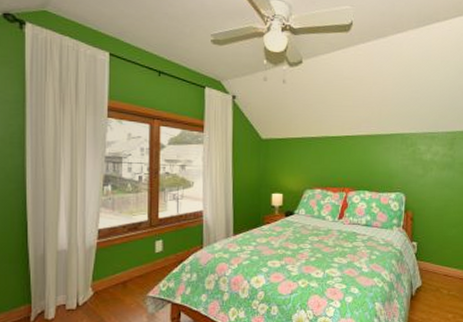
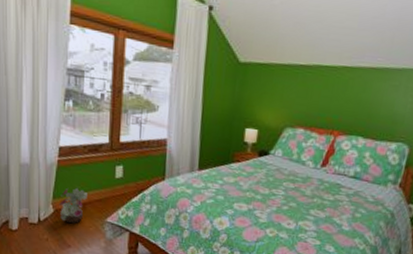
decorative plant: none [99,266,128,304] -> present [59,187,87,224]

